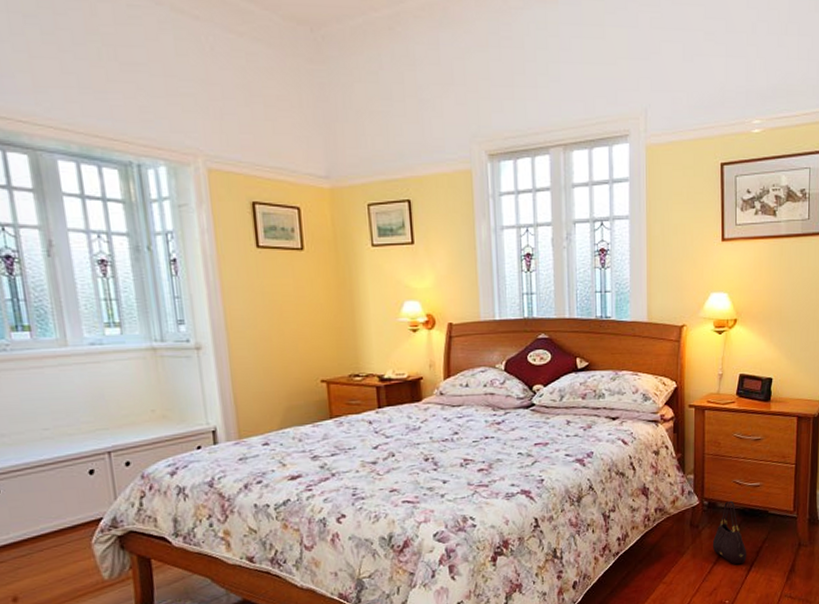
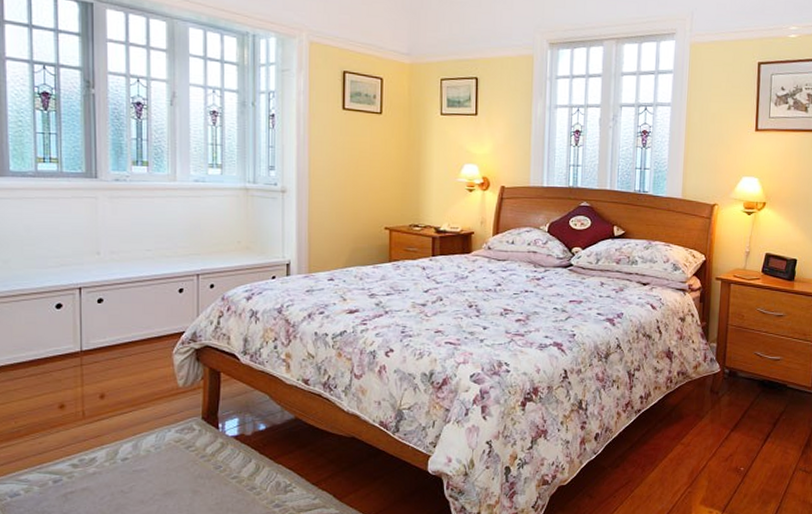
handbag: present [712,500,747,565] -> none [730,371,764,434]

